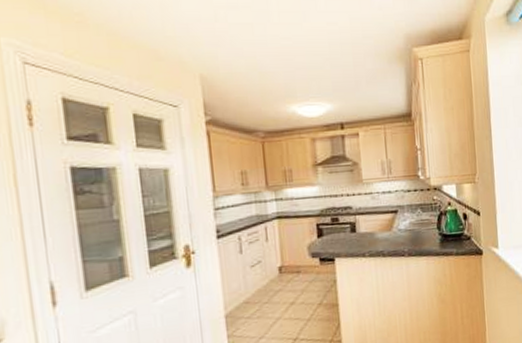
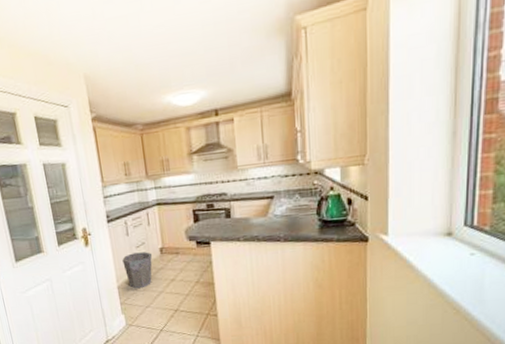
waste bin: none [233,271,270,317] -> present [122,252,153,289]

